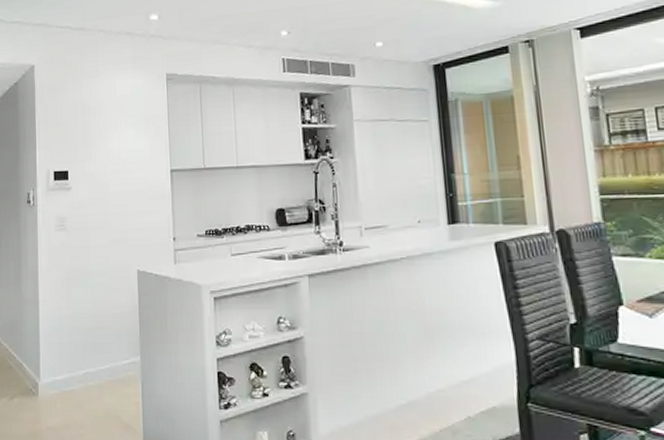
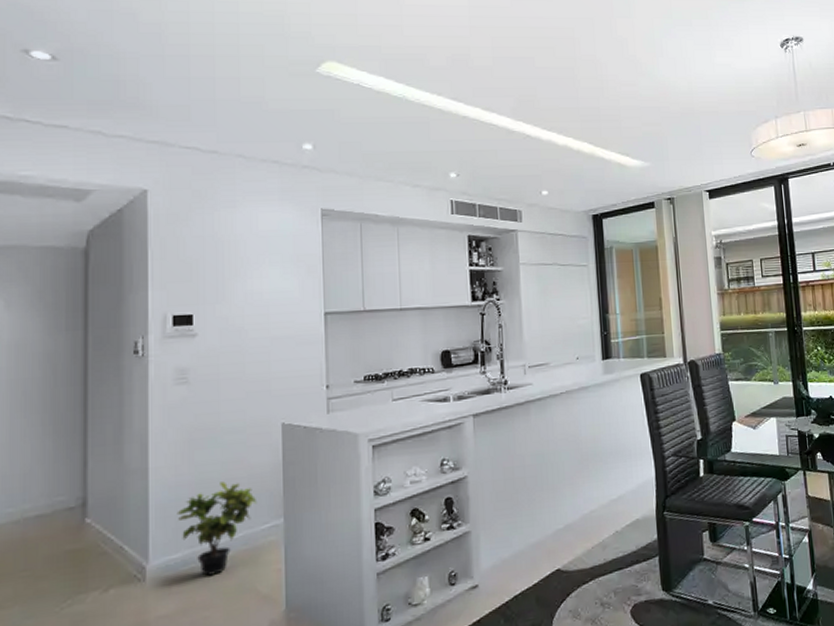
potted plant: none [59,318,119,399] -> present [177,481,258,576]

